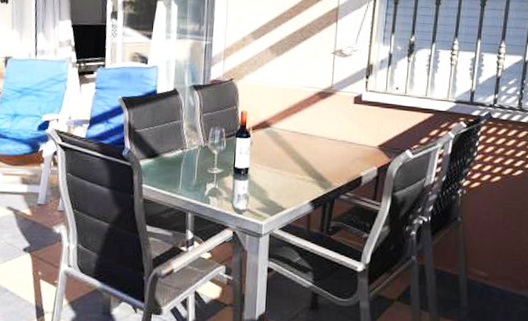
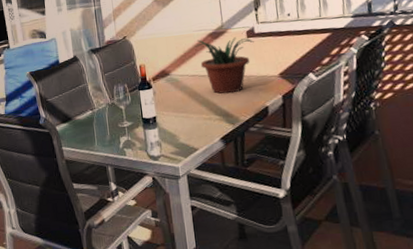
potted plant: none [301,96,360,157] -> present [194,37,254,94]

